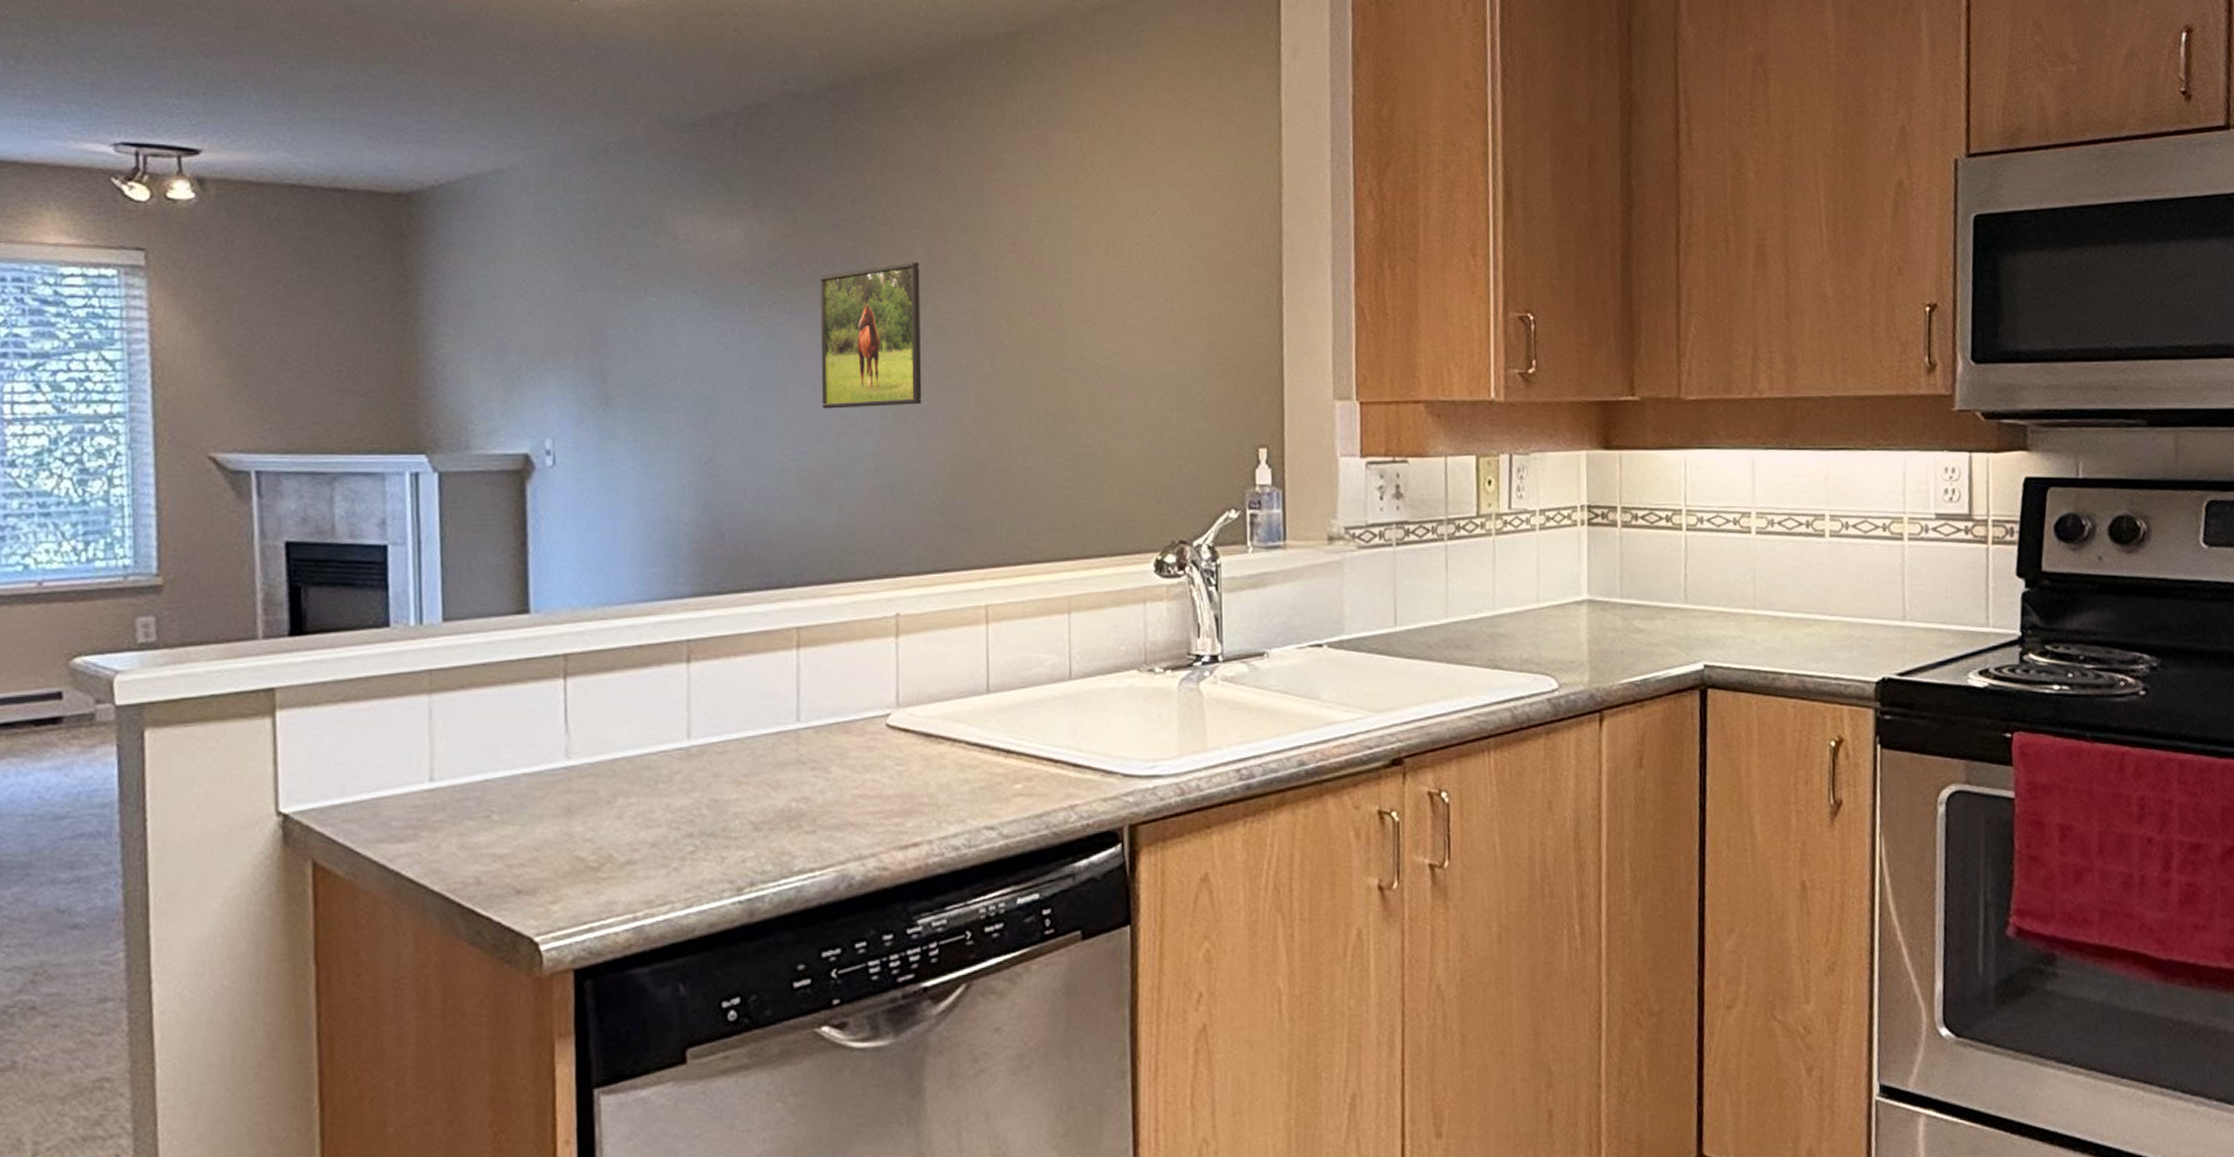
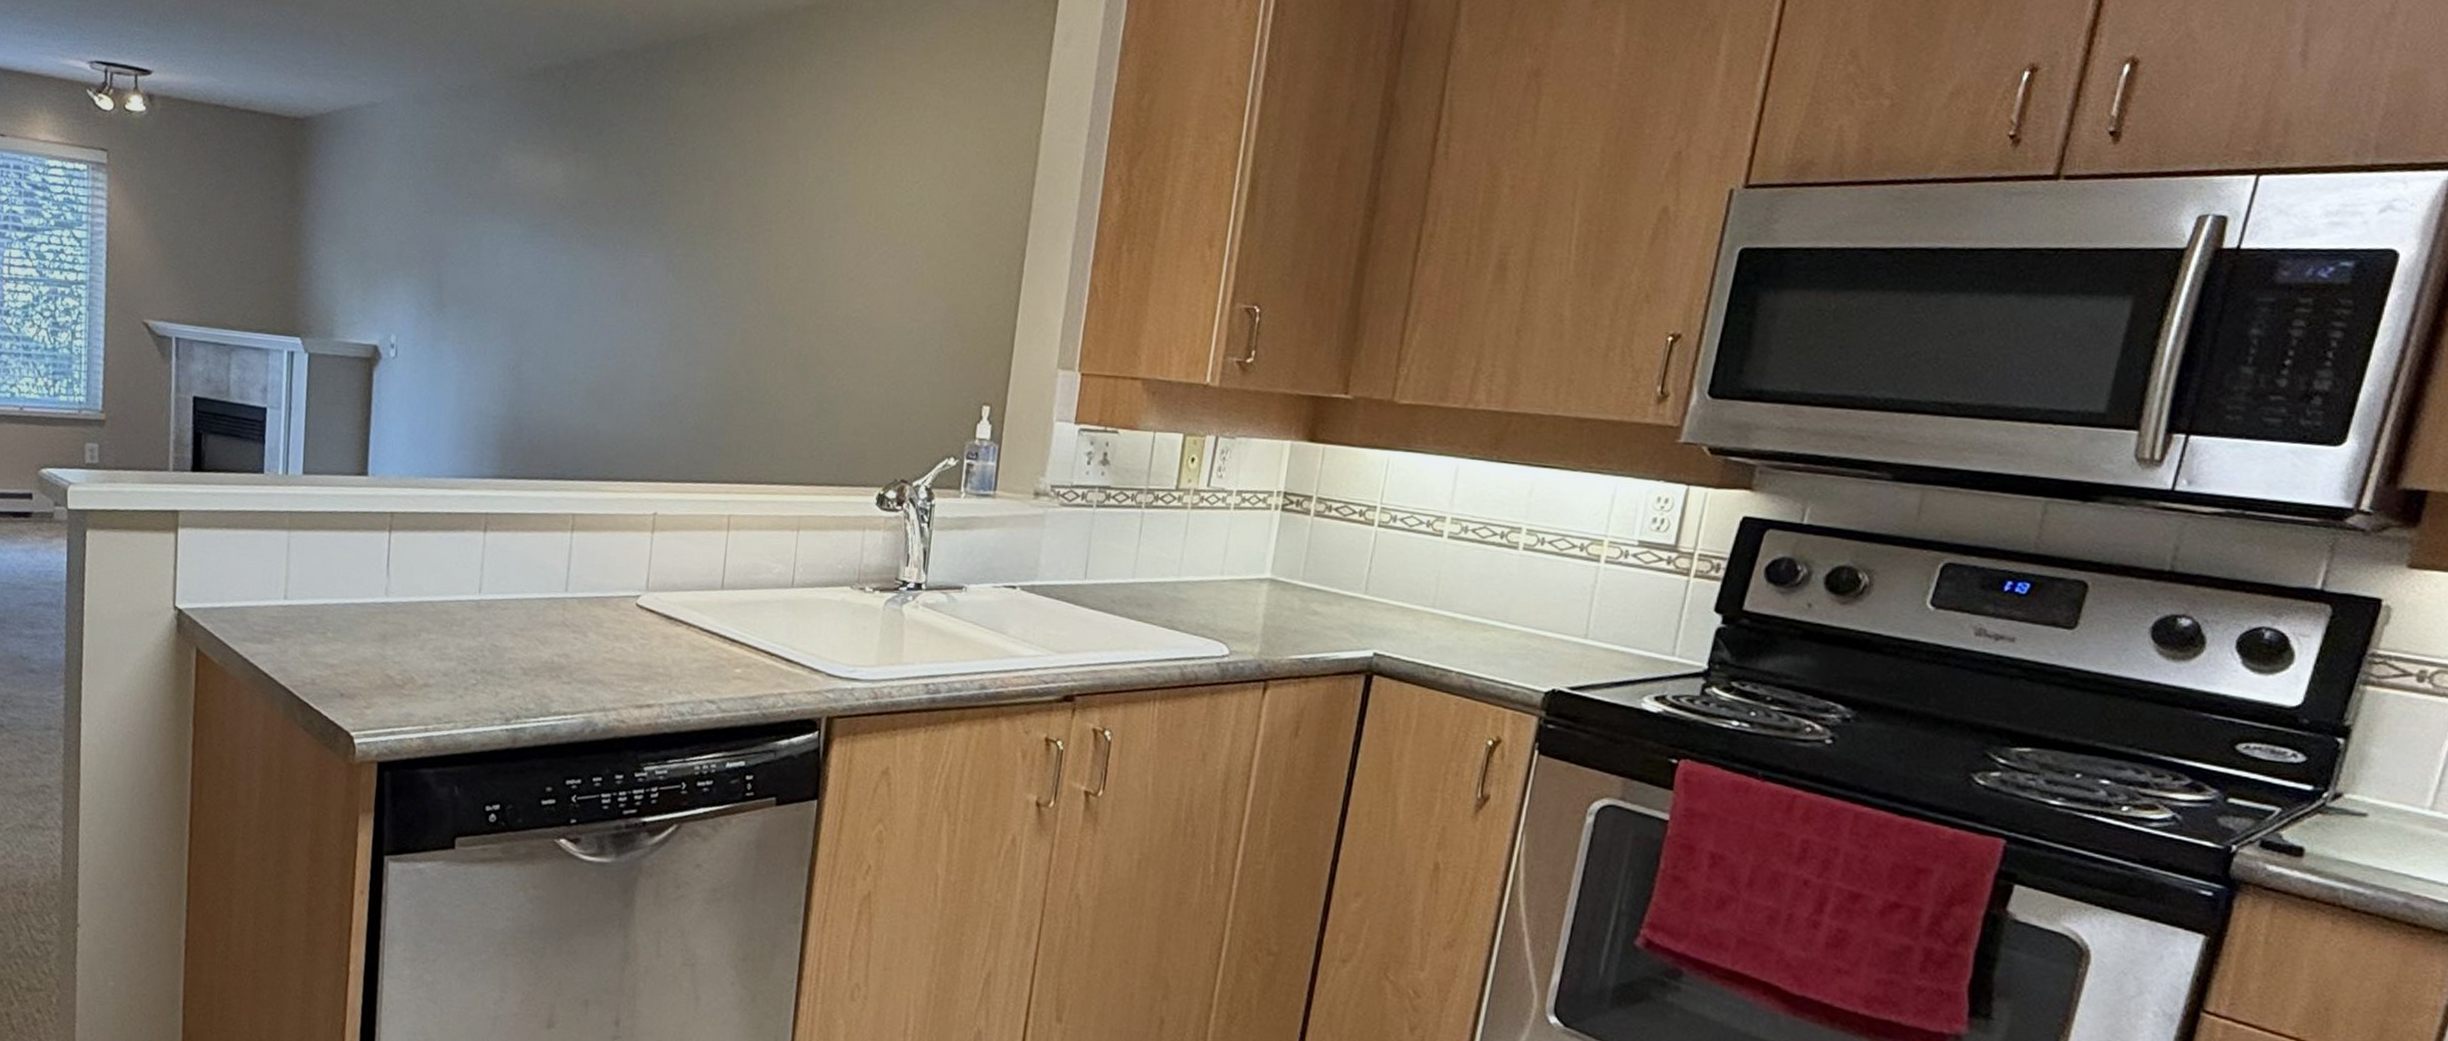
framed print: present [820,262,922,409] -> none [612,210,706,336]

